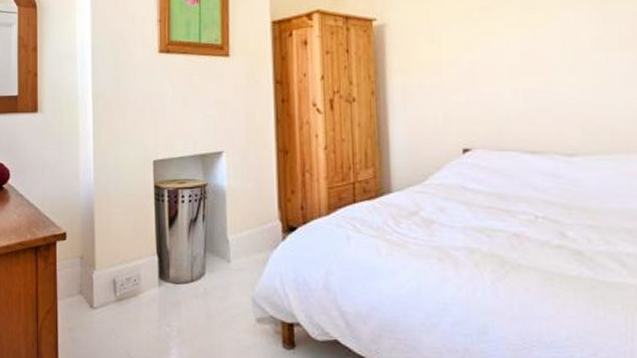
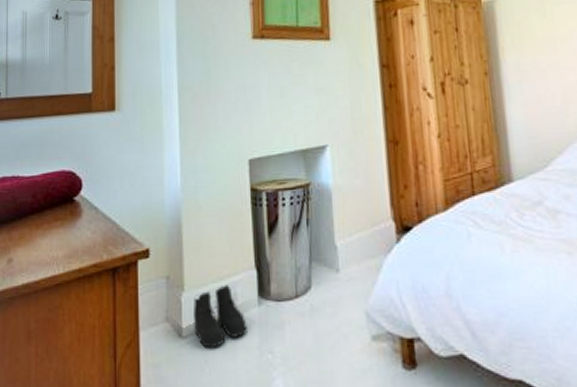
boots: none [103,267,149,319] -> present [193,285,247,348]

